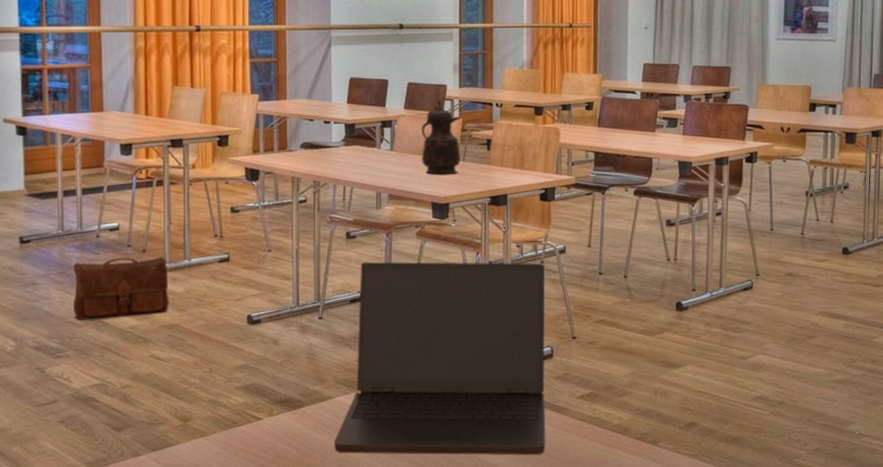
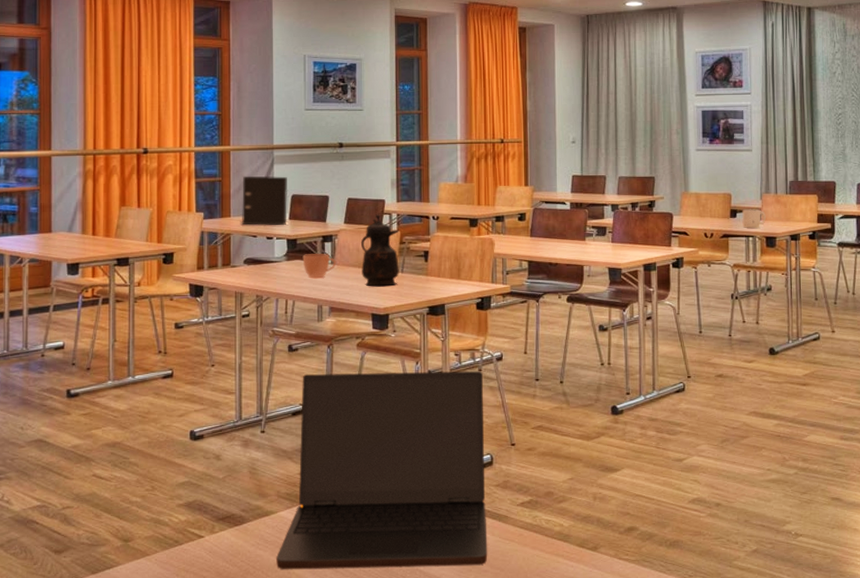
briefcase: present [73,256,169,320] -> none [16,374,112,441]
binder: none [297,57,345,110] -> present [241,175,287,226]
cup: none [361,139,396,164] -> present [302,254,337,278]
mug: none [821,104,847,123] -> present [742,210,766,228]

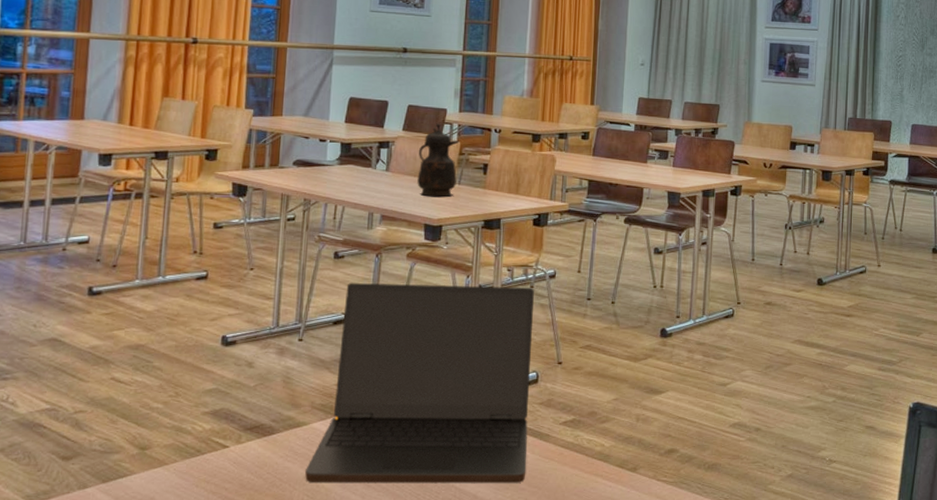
binder: present [241,175,287,226] -> none [293,74,346,129]
cup: present [302,254,337,278] -> none [356,159,392,184]
mug: present [742,210,766,228] -> none [801,143,824,161]

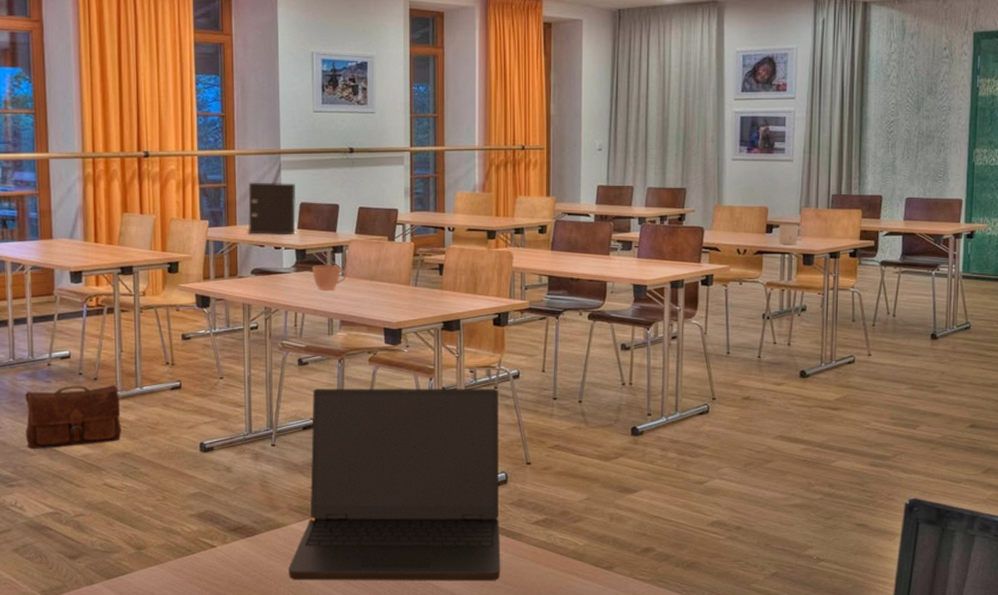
briefcase: none [28,272,139,339] -> present [24,384,122,449]
binder: none [293,74,346,129] -> present [247,182,296,236]
cup: none [356,159,392,184] -> present [312,265,347,290]
coffeepot: present [417,122,460,198] -> none [372,223,413,300]
mug: none [801,143,824,161] -> present [778,225,804,244]

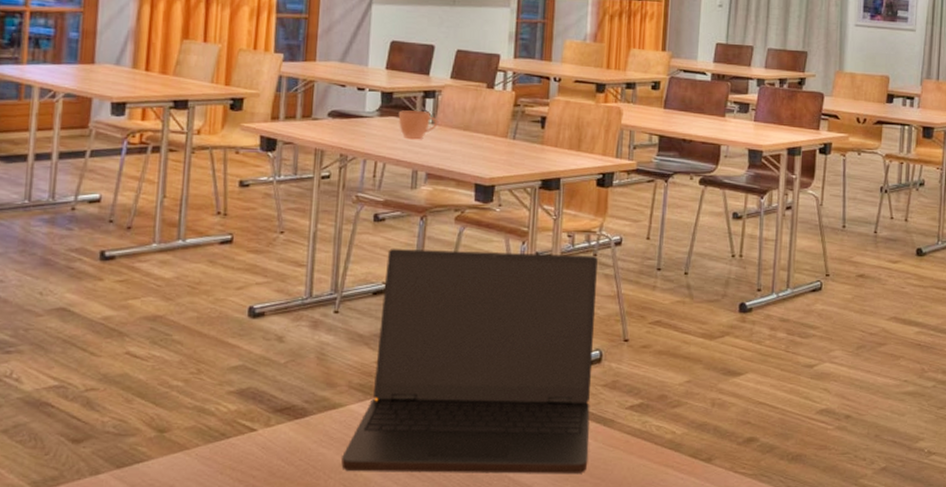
briefcase: present [24,384,122,449] -> none [33,234,157,308]
binder: present [247,182,296,236] -> none [328,14,387,76]
mug: present [778,225,804,244] -> none [899,95,925,116]

